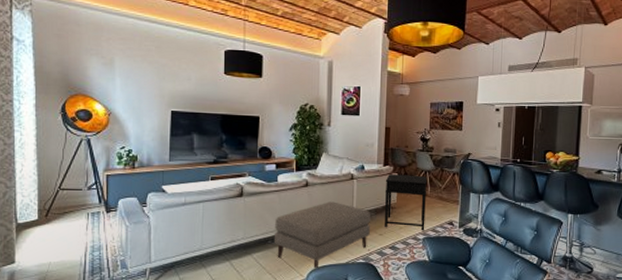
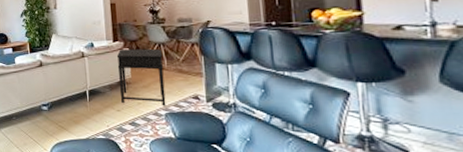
ottoman: present [274,201,370,270] -> none [17,79,107,145]

